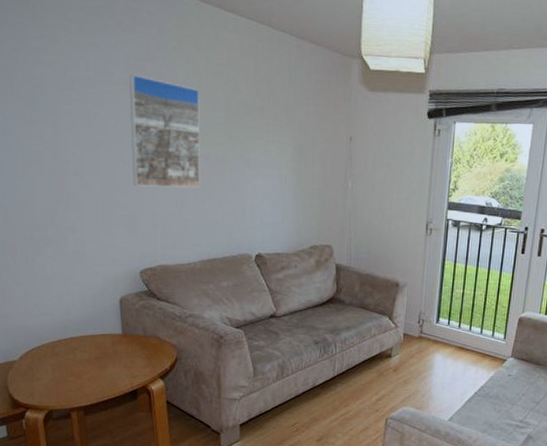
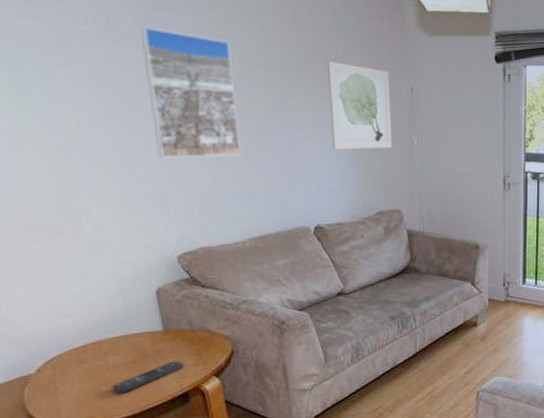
remote control: none [76,361,136,385] -> present [112,361,184,394]
wall art: none [278,109,332,190] -> present [328,60,393,150]

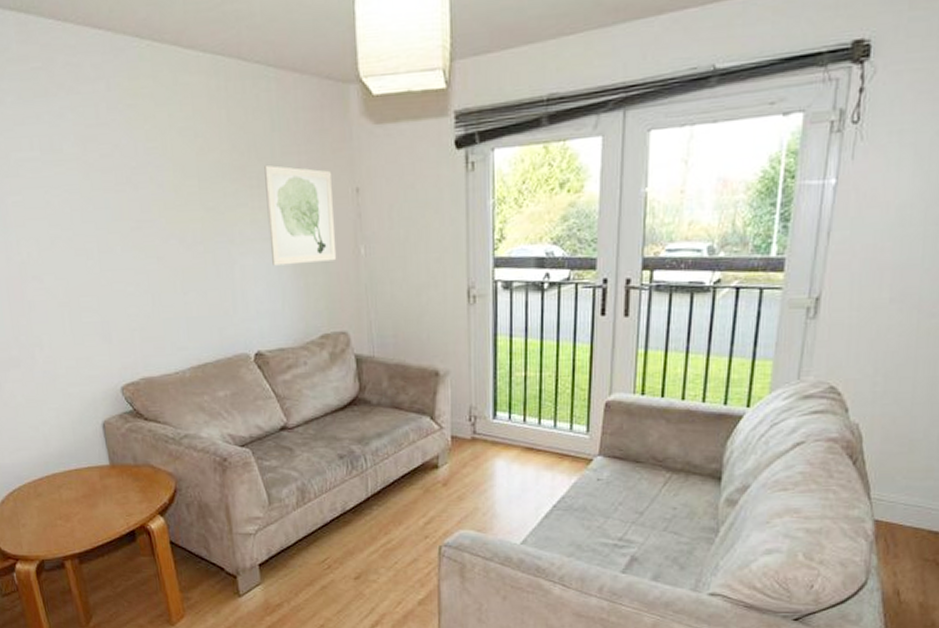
remote control: present [112,361,184,394] -> none [65,497,130,528]
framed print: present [140,27,241,158] -> none [80,146,179,284]

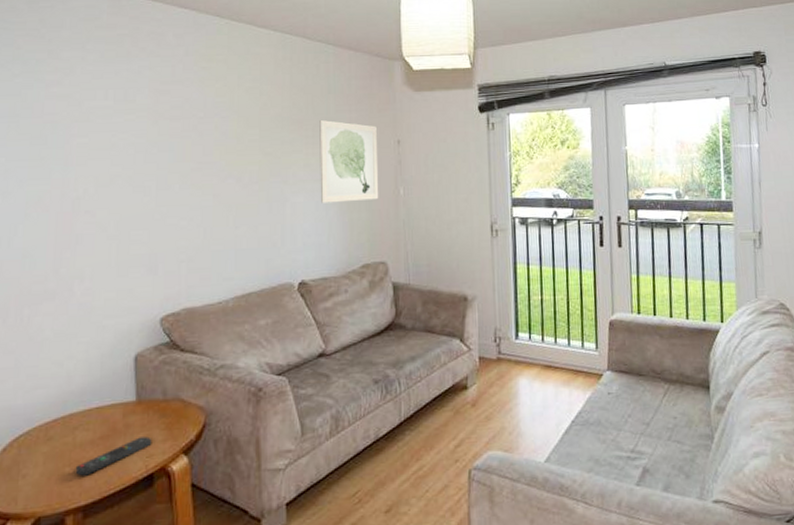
remote control: none [65,497,130,528] -> present [75,436,152,476]

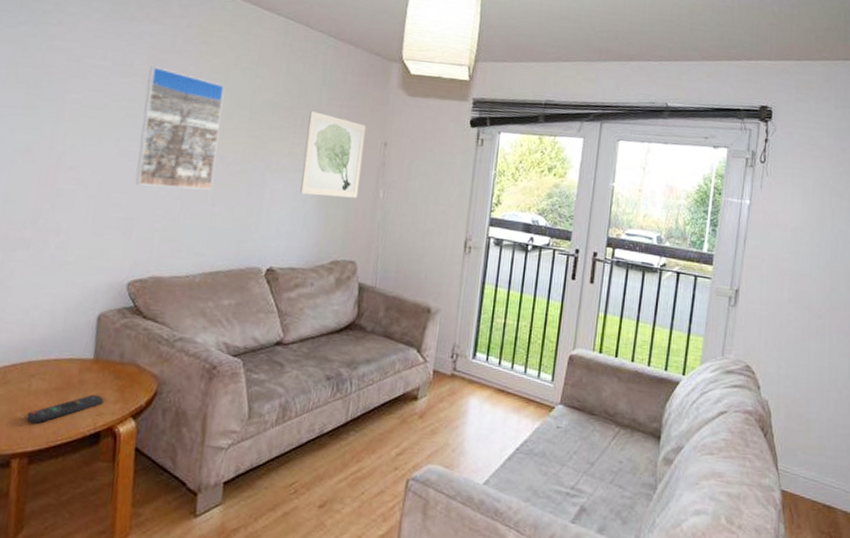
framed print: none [152,99,233,219] -> present [135,66,224,190]

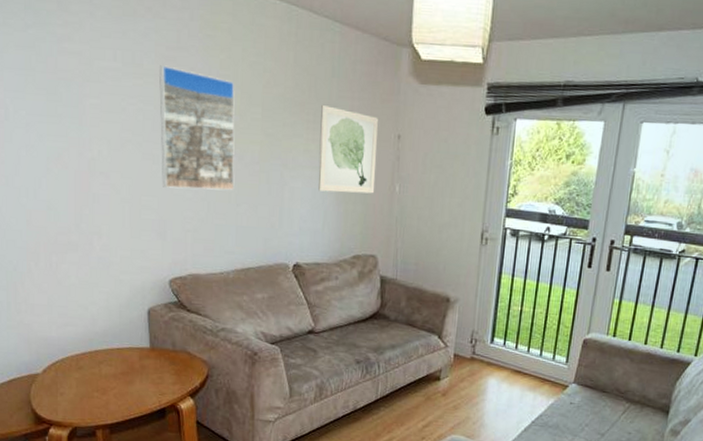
remote control: present [26,394,104,424] -> none [102,377,164,402]

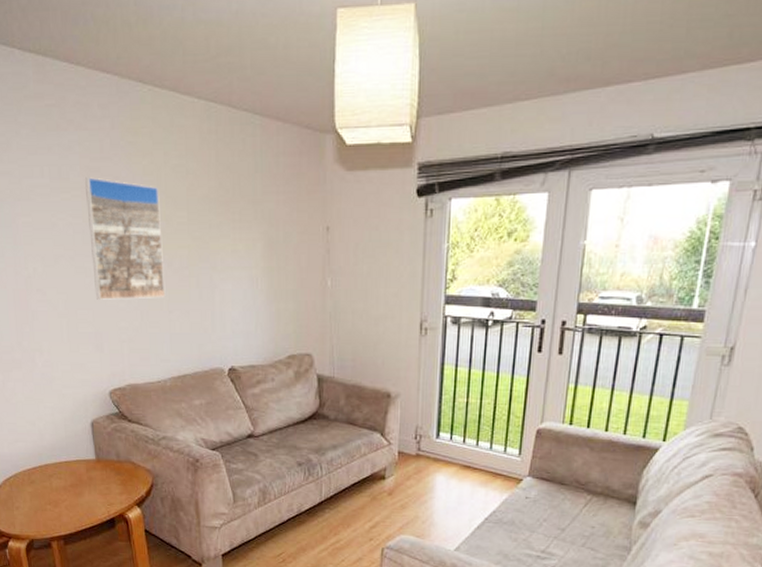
wall art: present [318,104,378,194] -> none [246,201,306,292]

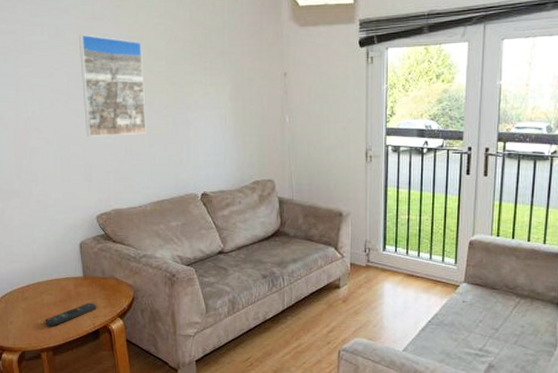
remote control: none [54,488,112,513] -> present [45,303,97,326]

